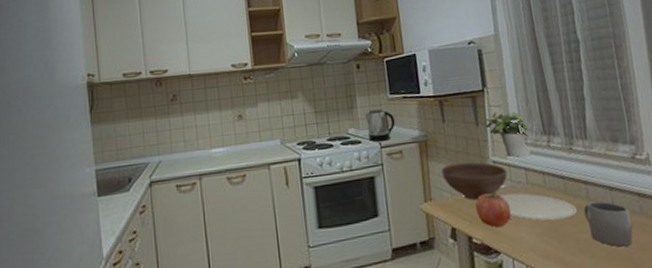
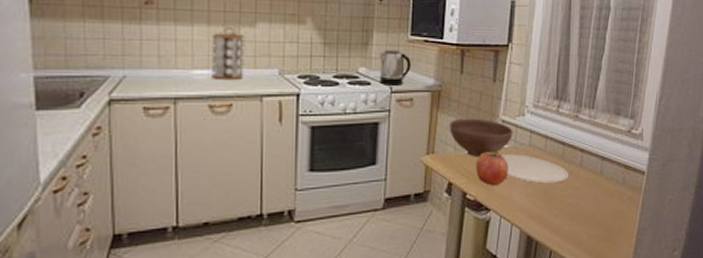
spice rack: none [223,110,252,155] -> present [211,28,244,81]
potted plant: present [485,112,534,158] -> none [502,70,547,120]
mug: present [583,201,633,247] -> none [574,169,613,213]

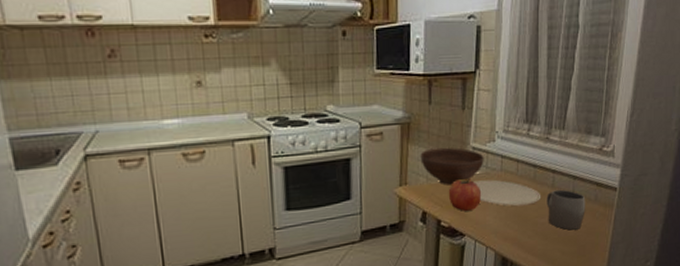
spice rack: present [211,28,244,81] -> none [178,75,213,129]
kettle: present [379,49,411,86] -> none [346,84,379,122]
mug: none [574,169,613,213] -> present [546,189,586,231]

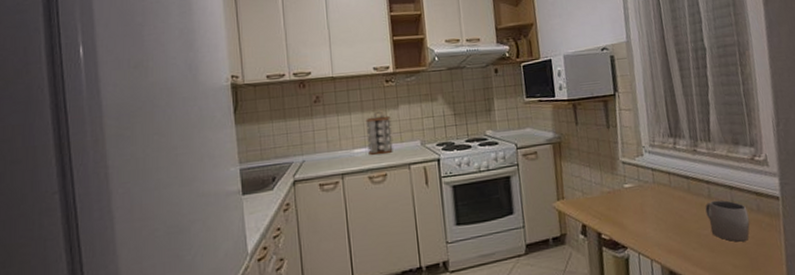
spice rack: none [178,75,213,129] -> present [365,112,393,156]
bowl: present [420,147,484,185] -> none [573,163,636,199]
fruit: present [448,179,482,211] -> none [604,192,639,224]
plate: present [474,179,541,207] -> none [628,192,700,218]

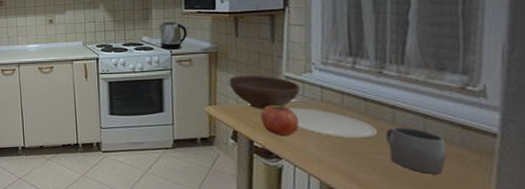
spice rack: present [365,112,393,156] -> none [38,16,59,51]
kettle: none [501,111,531,143] -> present [158,21,187,50]
bowl: none [573,163,636,199] -> present [229,75,300,109]
fruit: none [604,192,639,224] -> present [260,105,300,136]
plate: none [628,192,700,218] -> present [289,108,378,139]

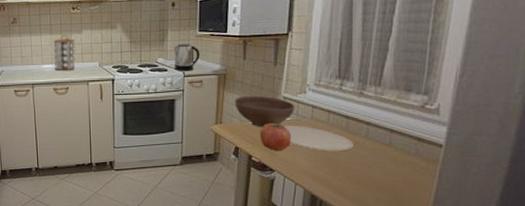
spice rack: none [38,16,59,51] -> present [53,35,75,72]
mug: present [385,127,447,174] -> none [360,140,404,180]

